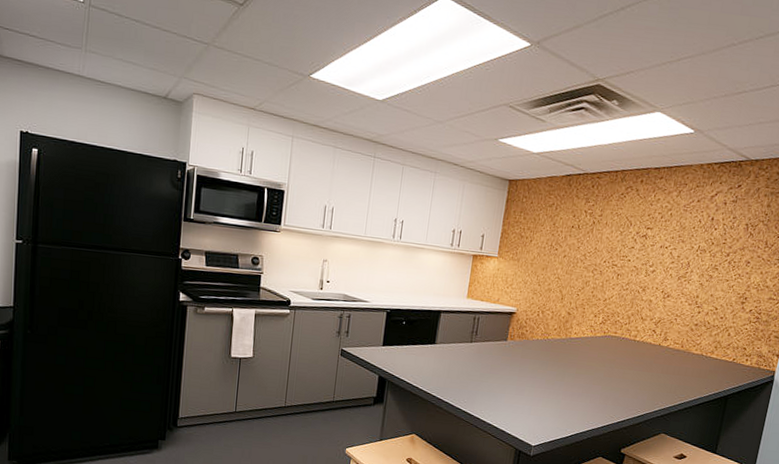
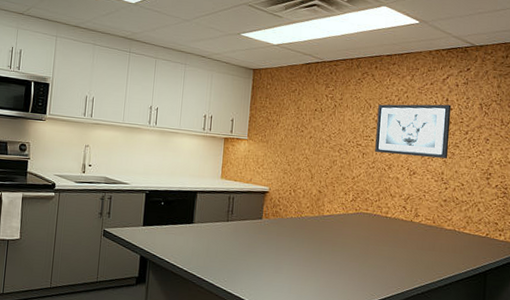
wall art: none [630,222,717,281] -> present [375,104,452,159]

